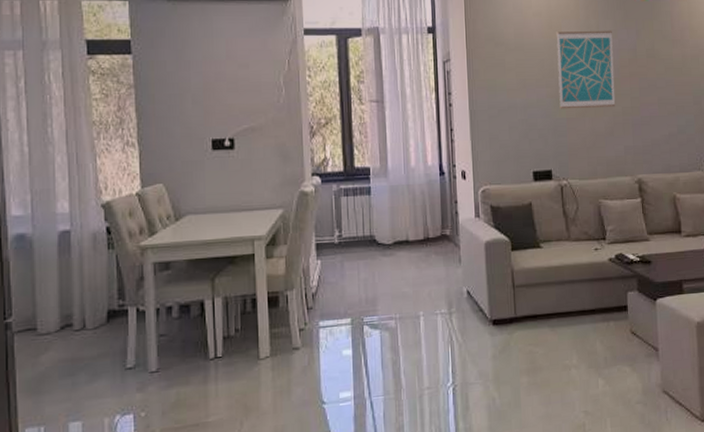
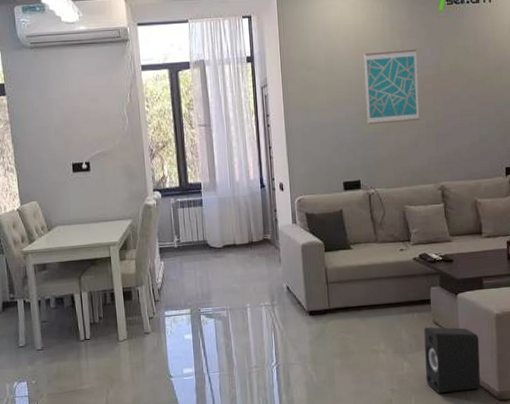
speaker: none [620,337,682,415] -> present [424,327,481,393]

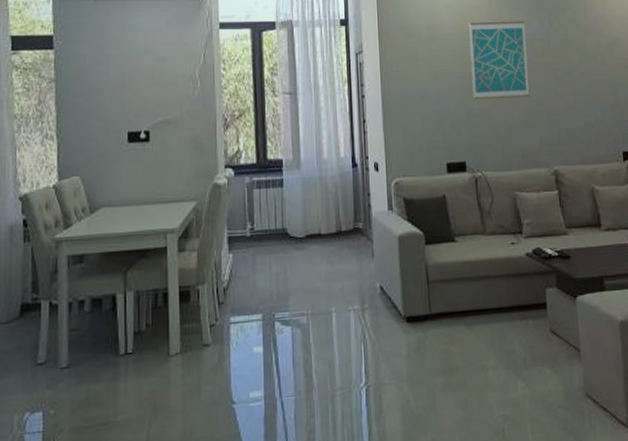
speaker: present [424,327,481,393] -> none [540,336,607,420]

